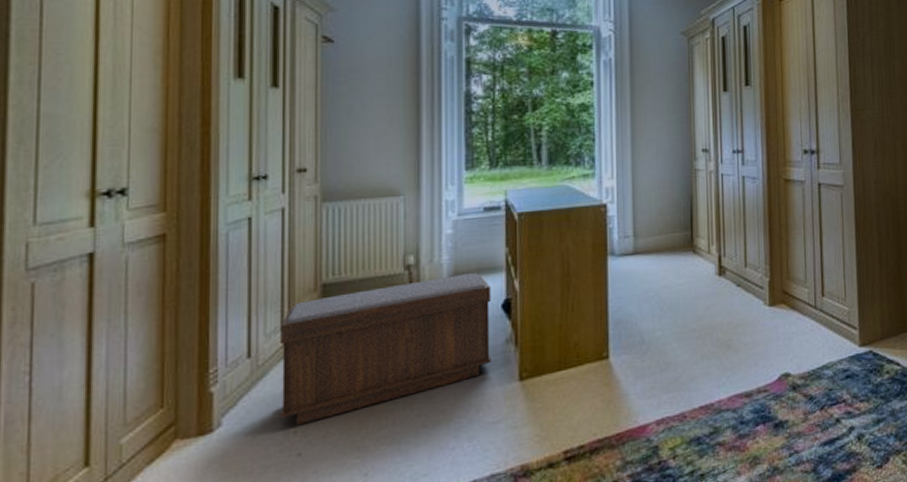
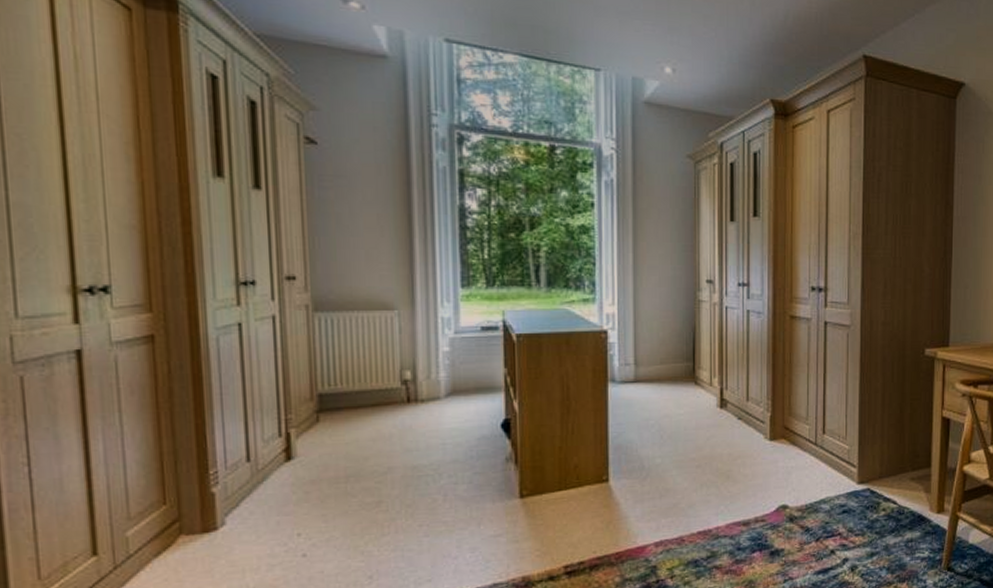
bench: present [280,273,492,425] -> none [278,392,492,528]

